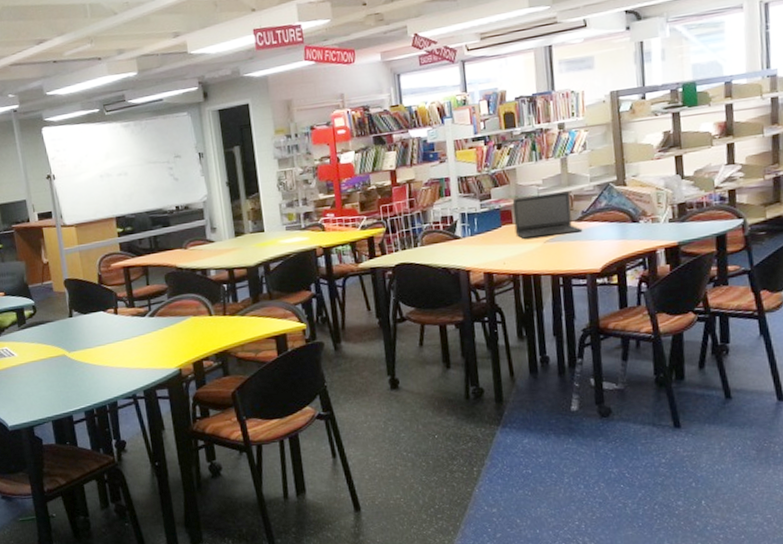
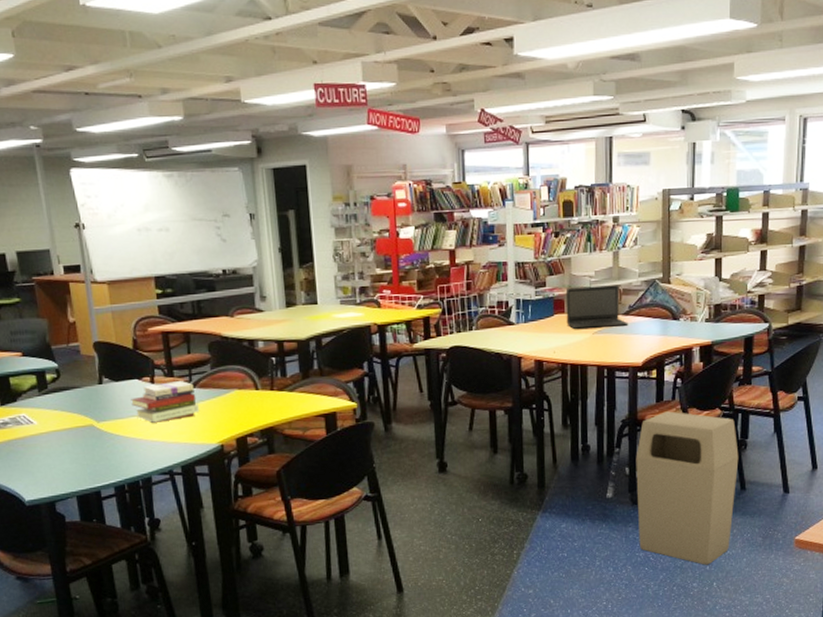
books: none [97,311,158,351] -> present [131,381,199,423]
trash bin: none [601,317,721,482] -> present [636,411,739,565]

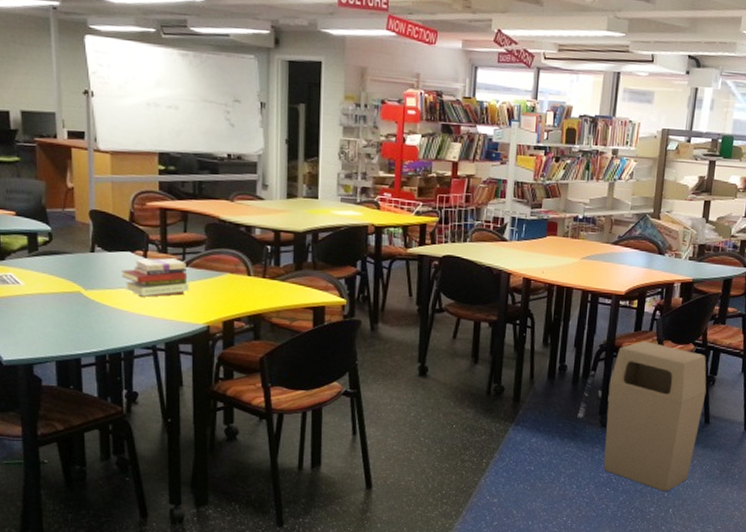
laptop: present [565,285,629,330] -> none [557,212,616,255]

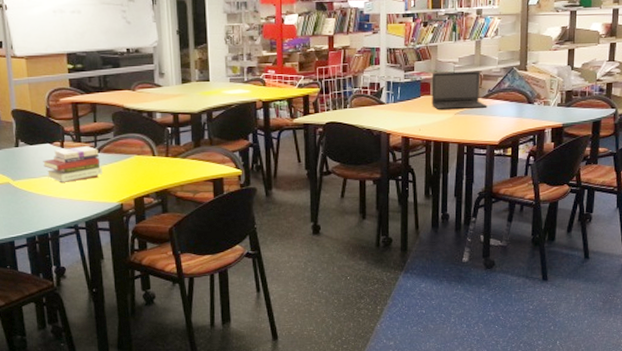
laptop: none [557,212,616,255] -> present [431,71,488,111]
trash bin: present [603,341,707,492] -> none [490,186,584,325]

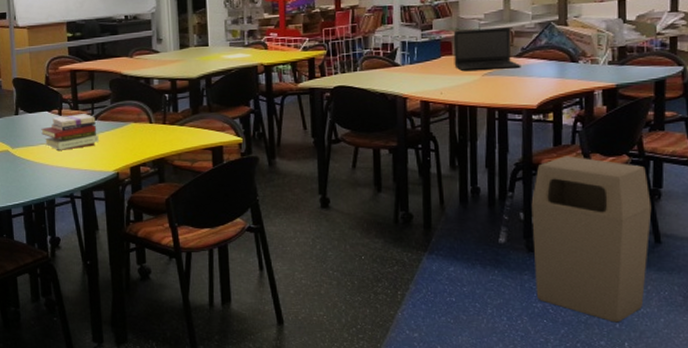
trash bin: none [490,186,584,325] -> present [531,156,652,323]

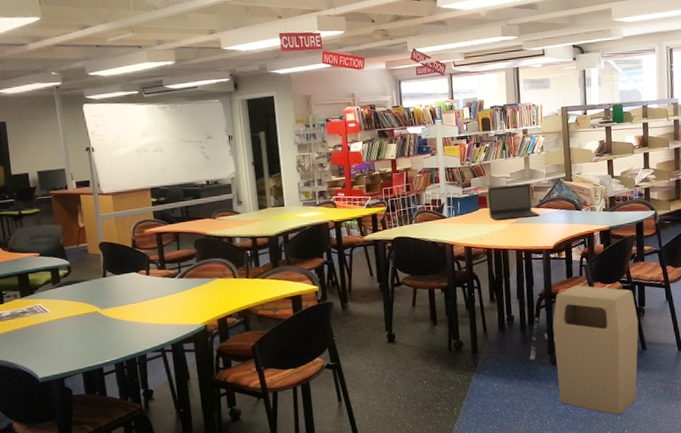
books: present [41,114,99,150] -> none [130,272,187,308]

